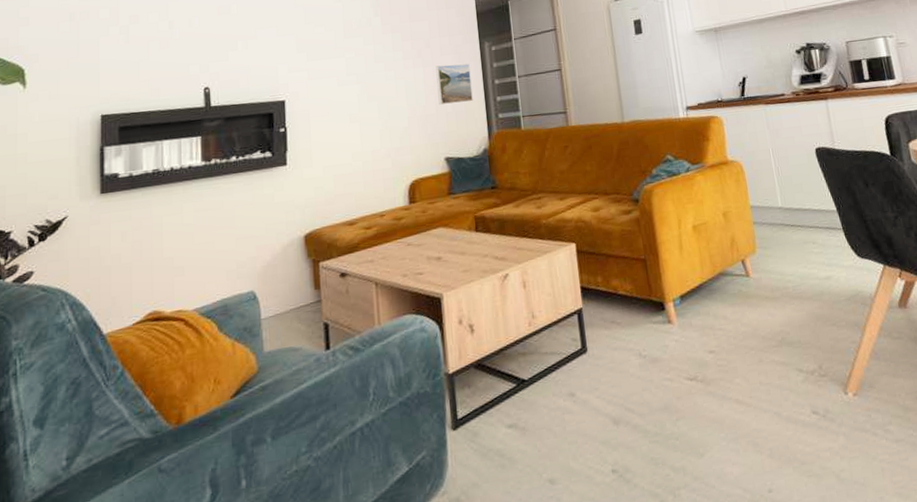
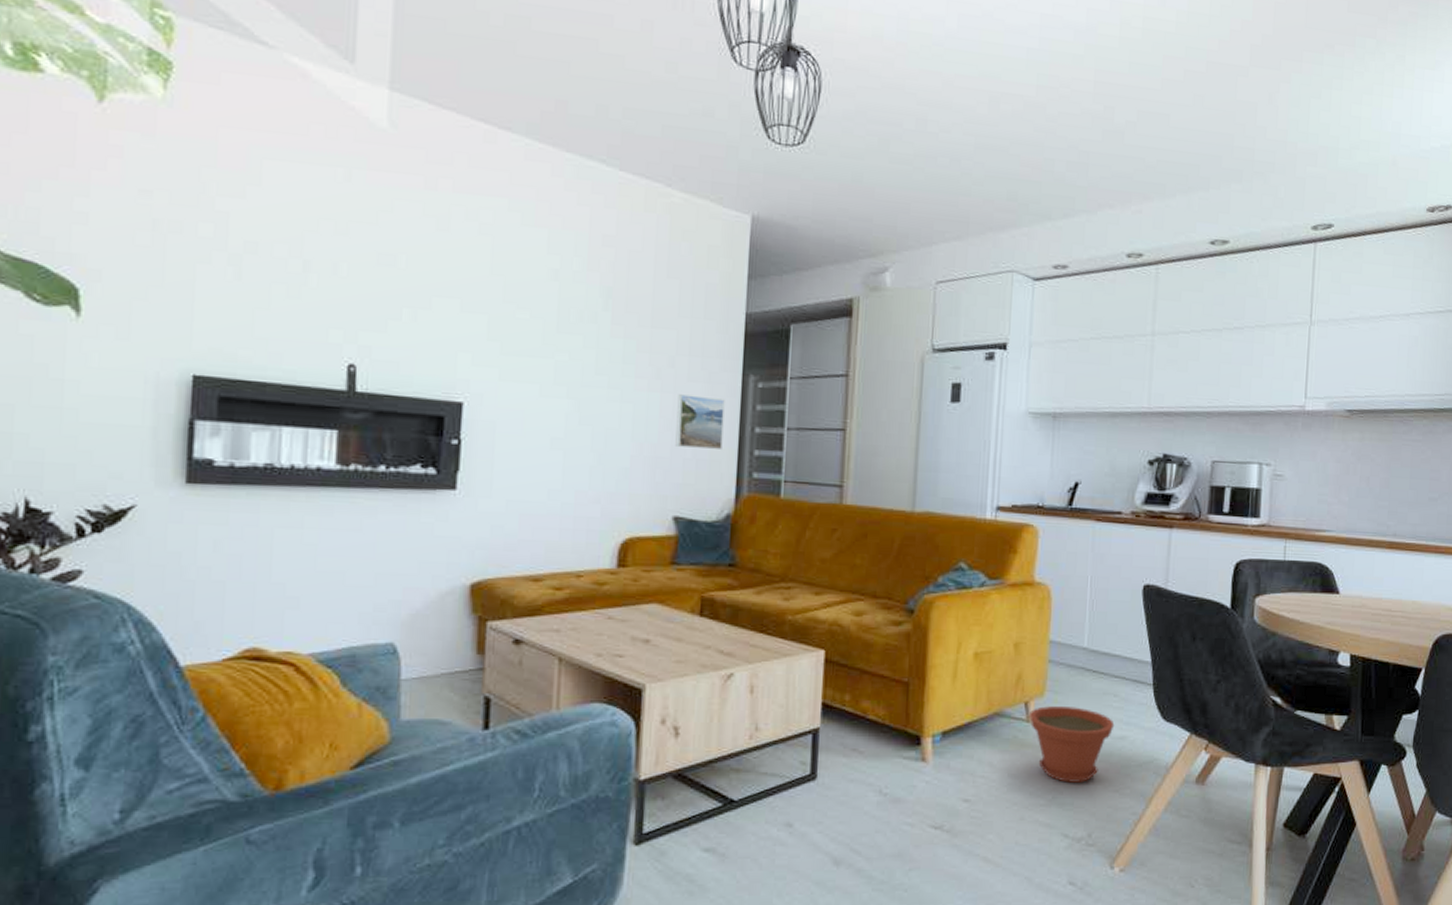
plant pot: none [747,257,819,324] -> present [1029,706,1115,783]

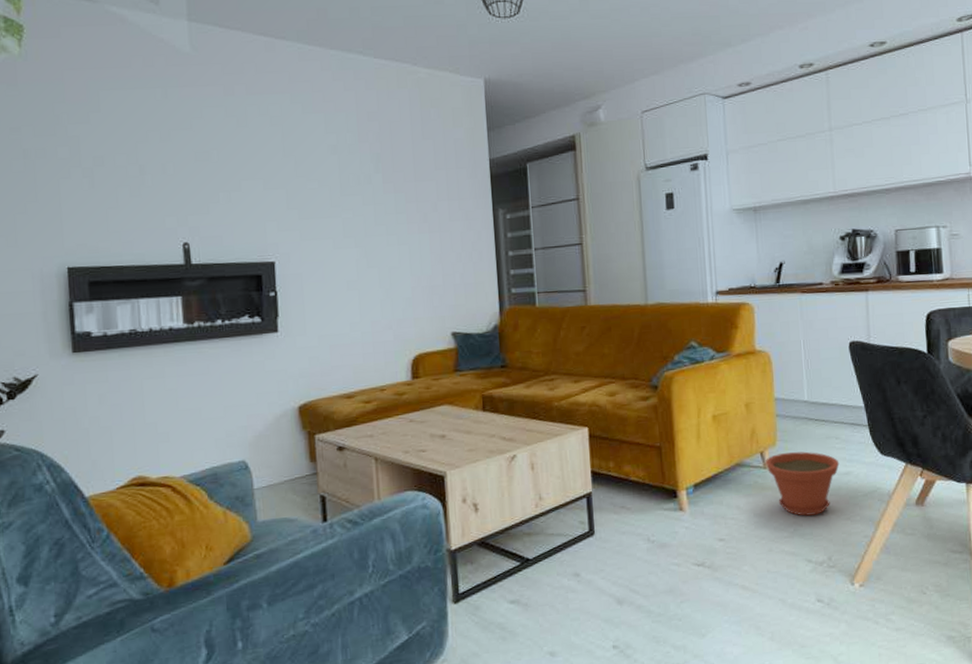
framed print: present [675,394,725,451] -> none [443,231,484,275]

